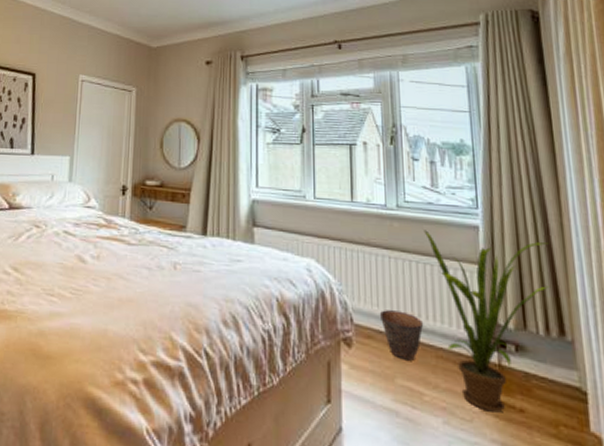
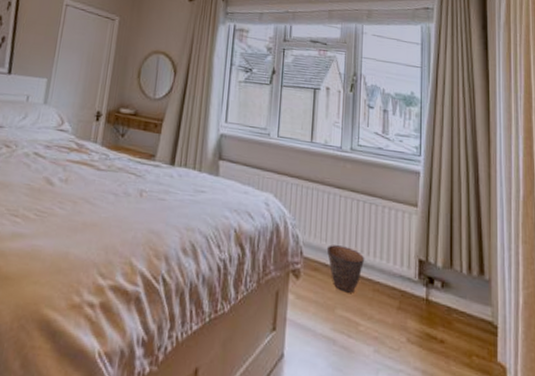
house plant: present [423,230,550,413] -> none [372,172,477,343]

